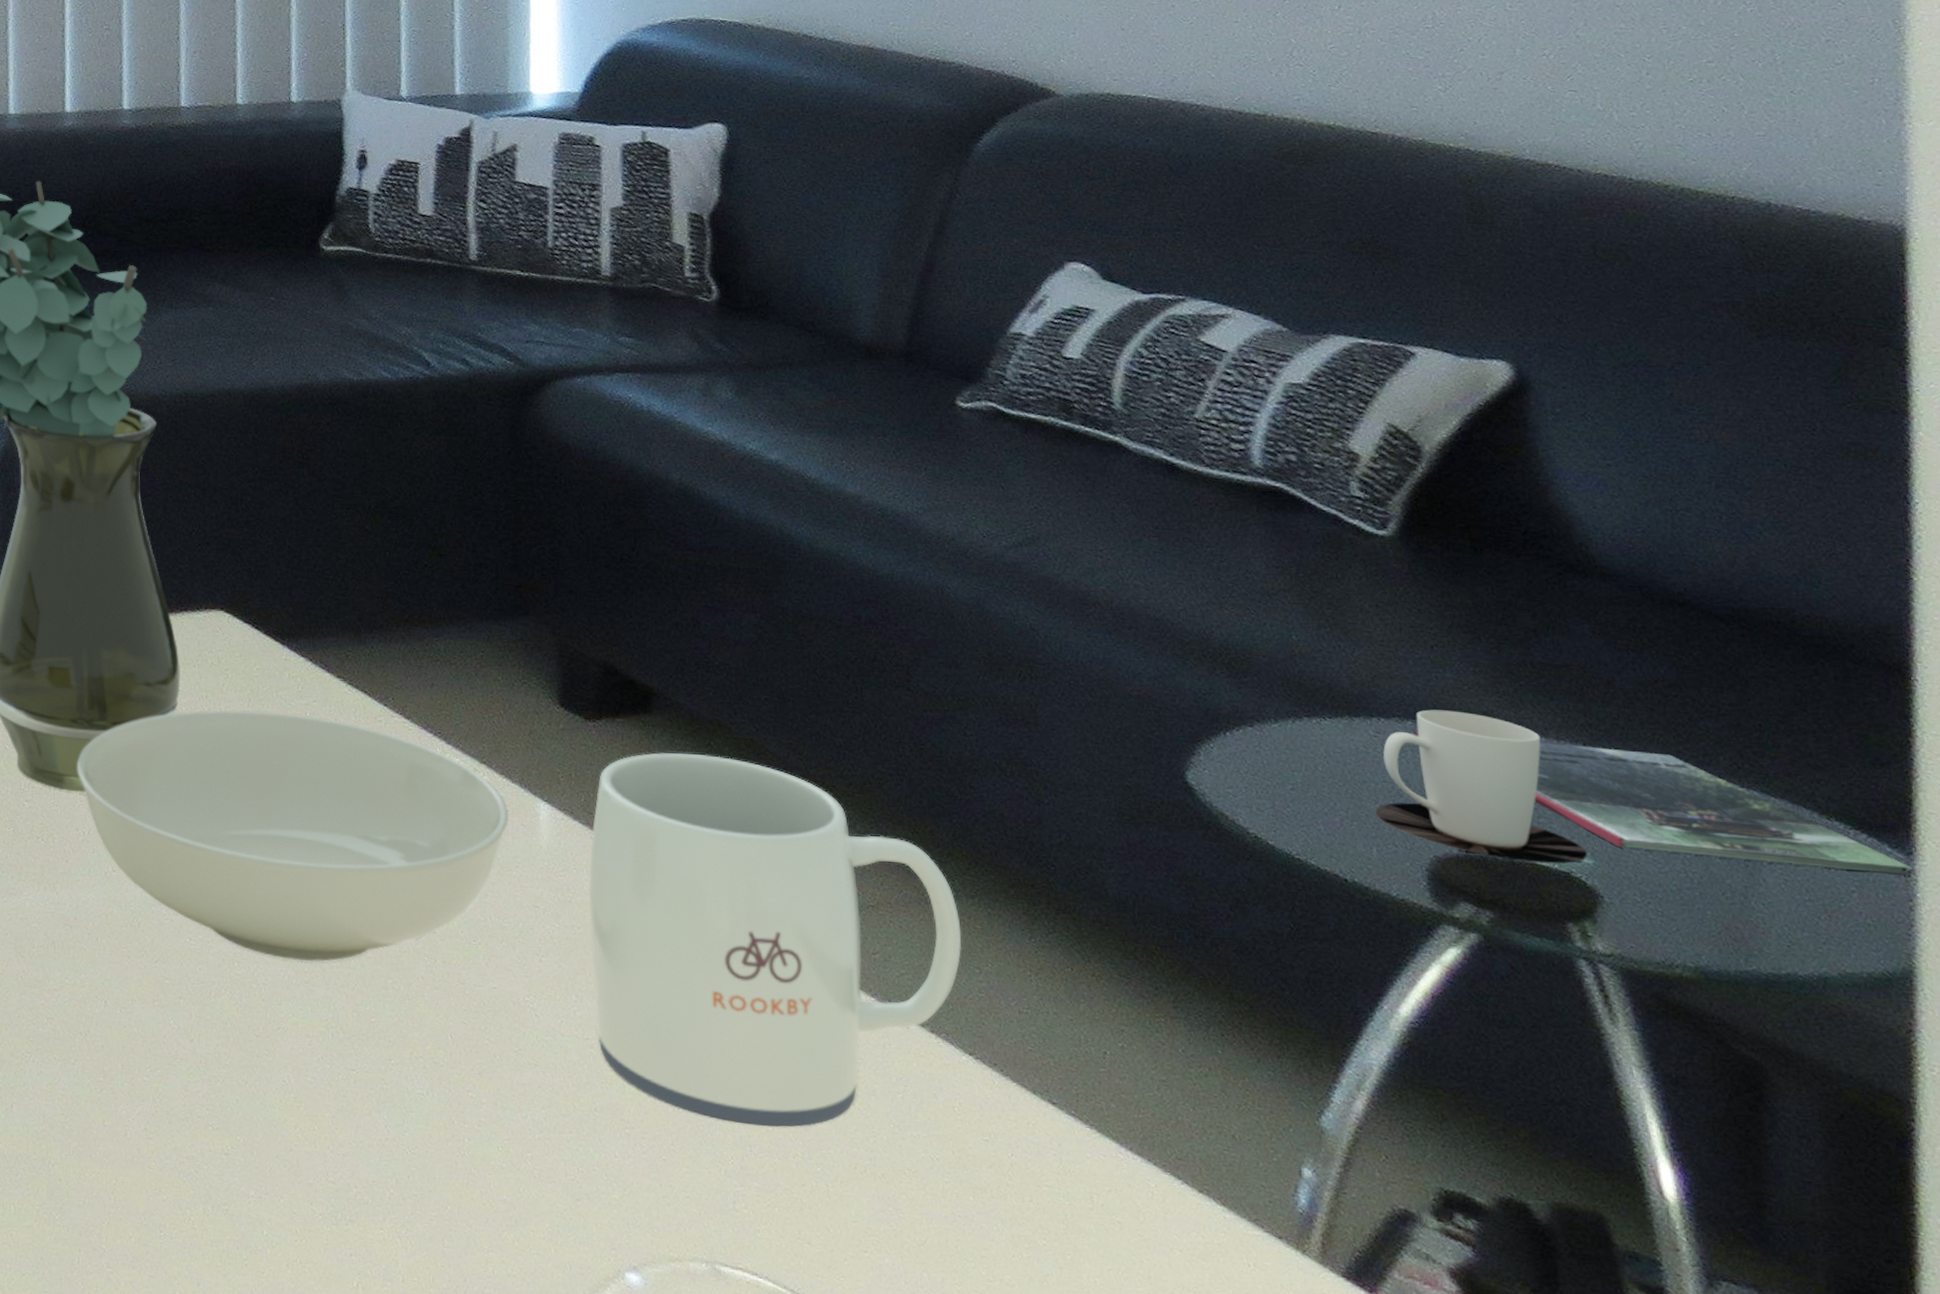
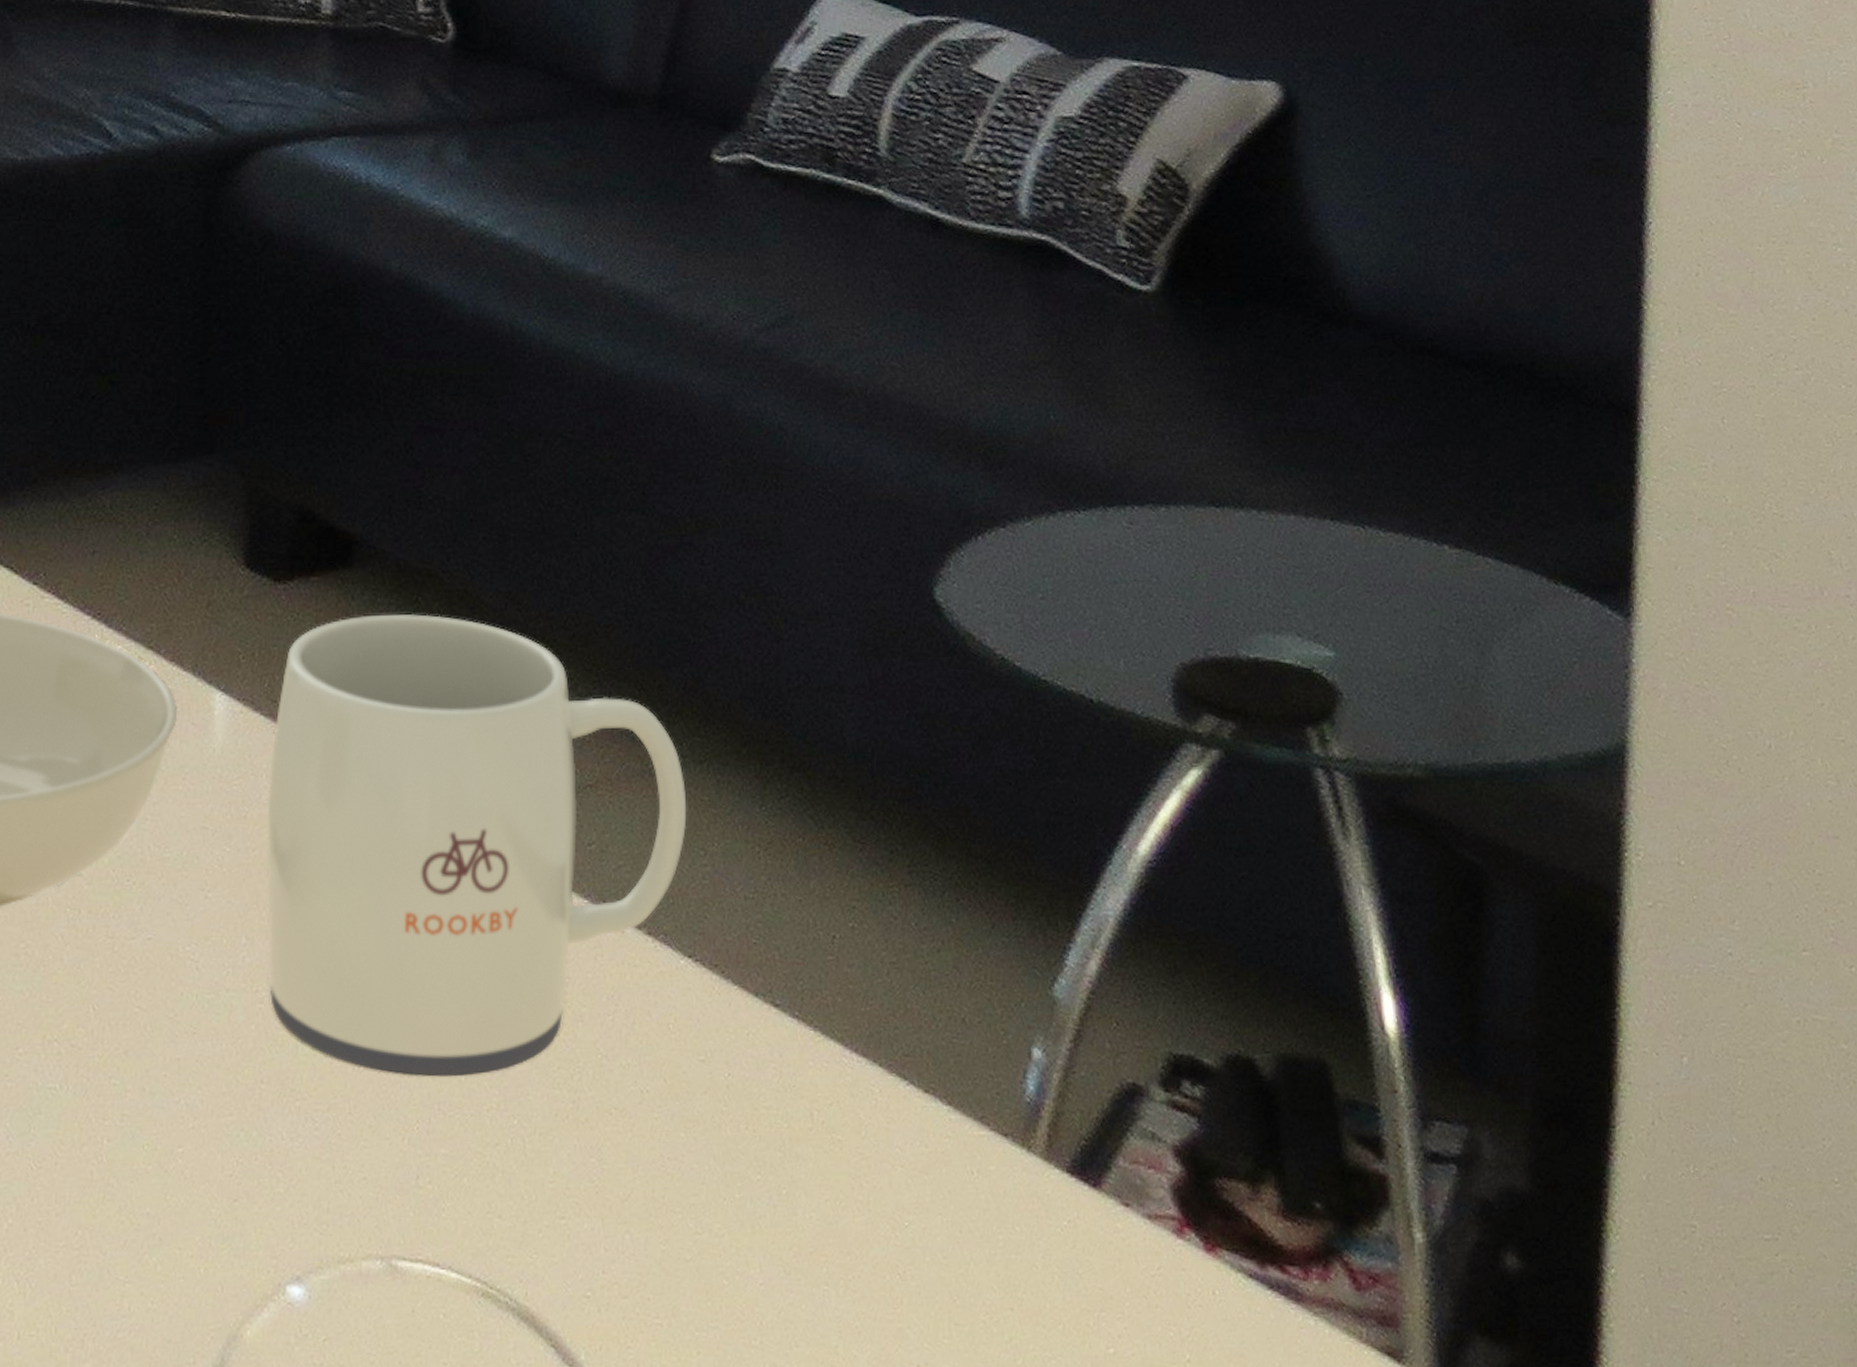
cup: present [1375,709,1587,864] -> none [1124,491,1329,661]
magazine: present [1413,730,1913,877] -> none [1166,517,1630,641]

